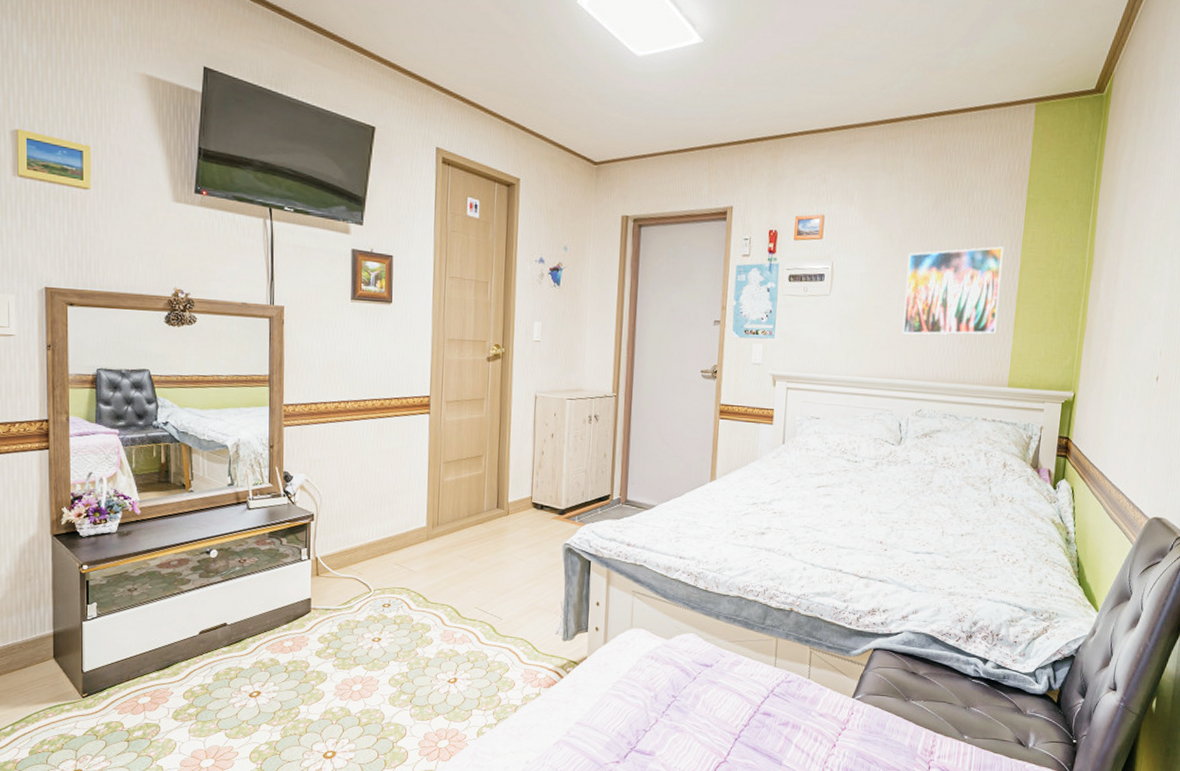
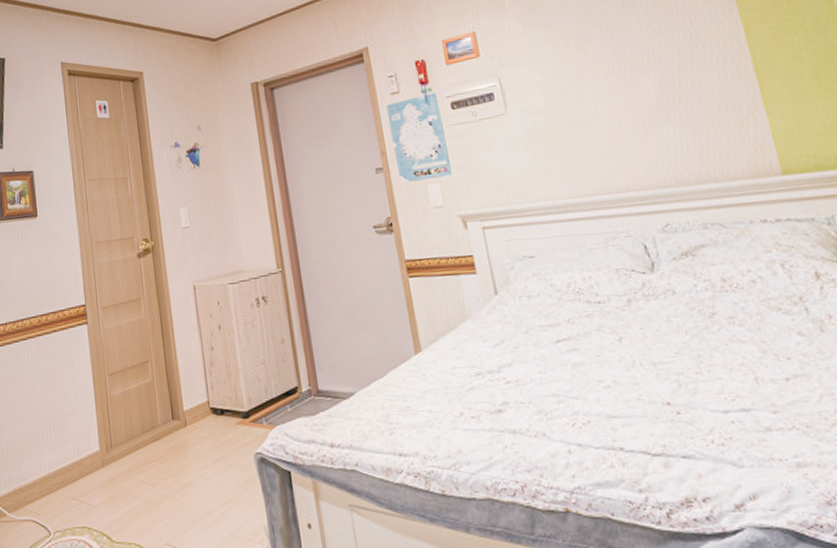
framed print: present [902,246,1004,335] -> none [591,14,741,139]

